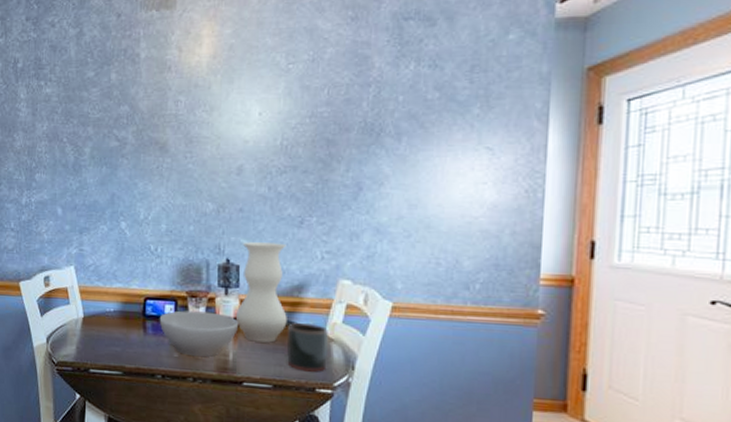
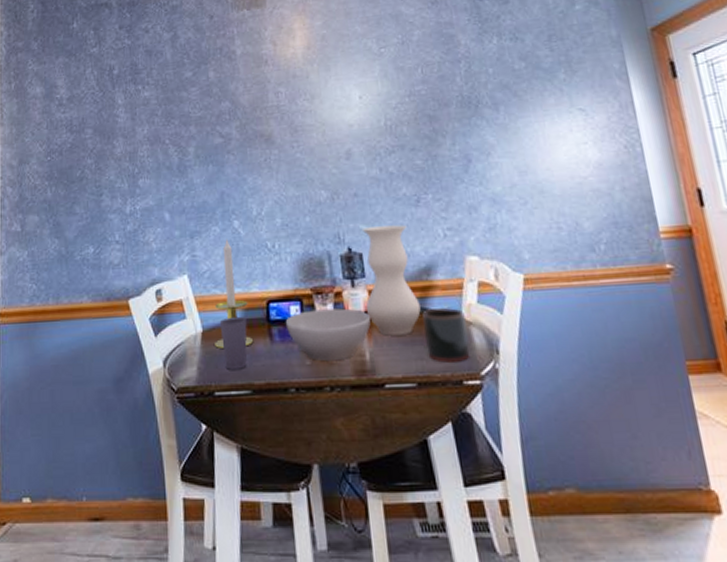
candle: none [94,238,129,335] -> present [215,239,254,350]
cup: none [99,307,124,354] -> present [219,316,247,371]

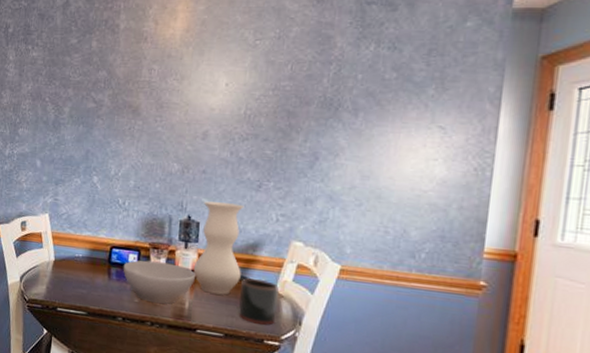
candle: present [215,239,254,350] -> none [63,190,95,279]
cup: present [219,316,247,371] -> none [68,253,92,295]

